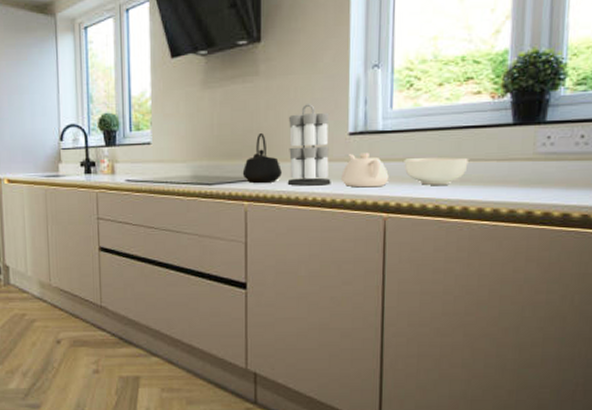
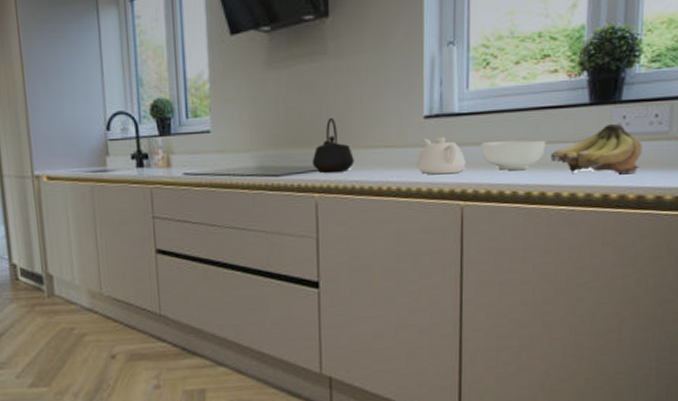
spice rack: present [287,104,331,186] -> none [360,85,406,175]
fruit: none [473,144,568,193] -> present [550,124,643,175]

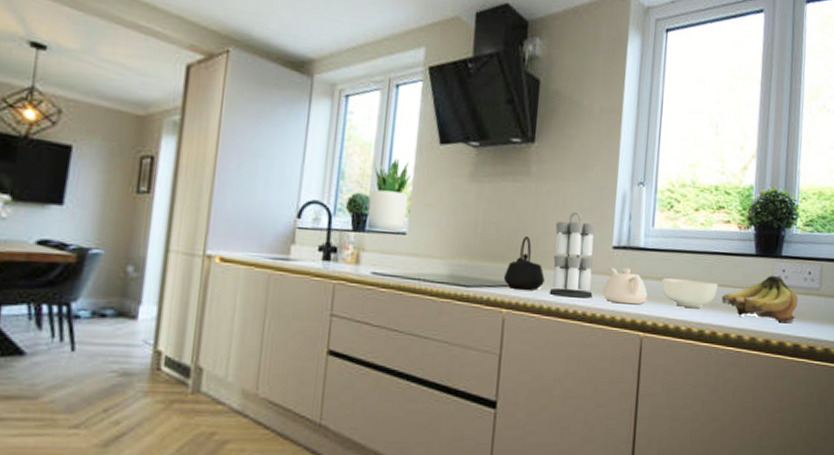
planter: none [169,57,208,132] -> present [367,158,411,232]
spice rack: none [360,85,406,175] -> present [549,212,596,299]

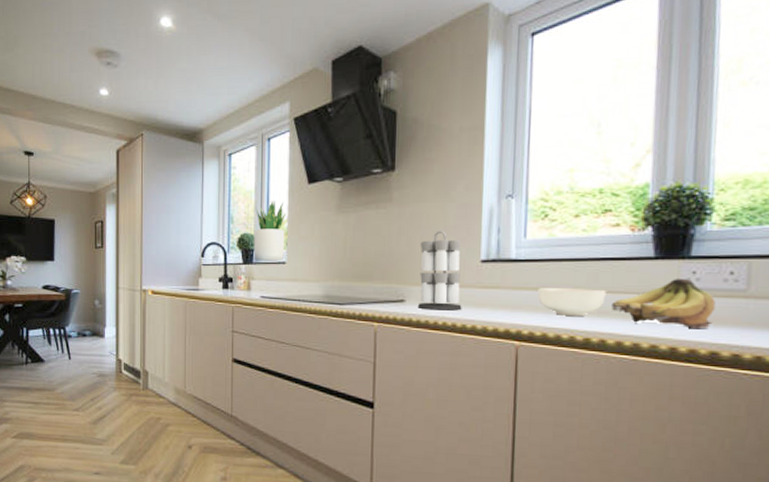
kettle: present [503,235,545,290] -> none [373,256,412,305]
teapot: present [602,268,648,305] -> none [472,280,522,315]

